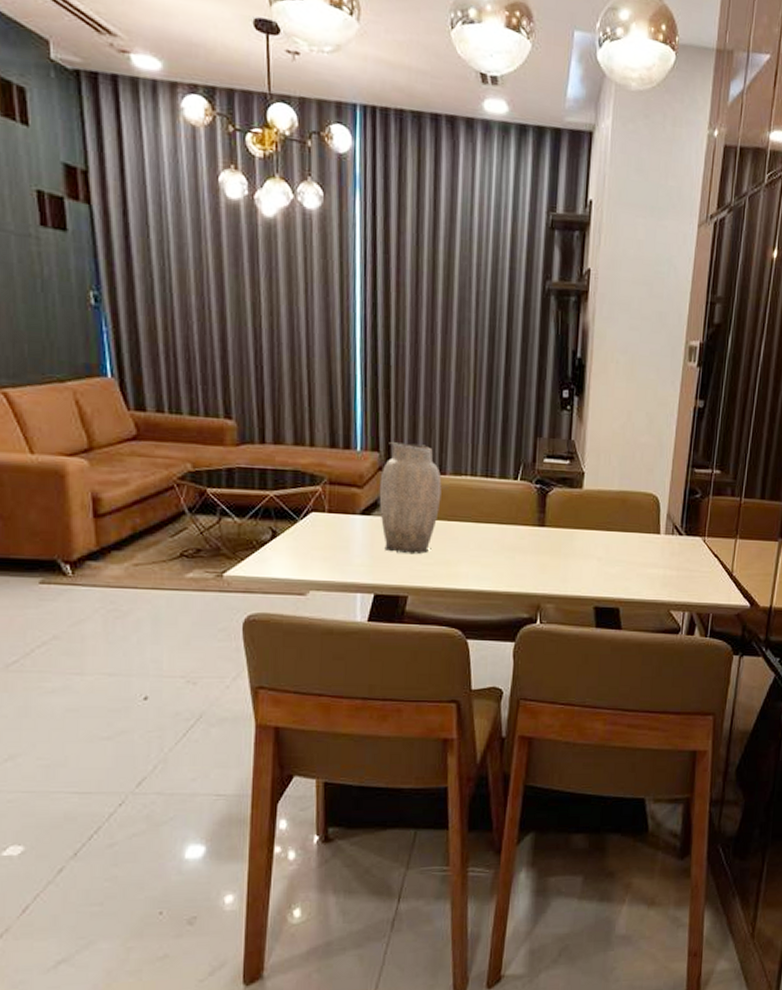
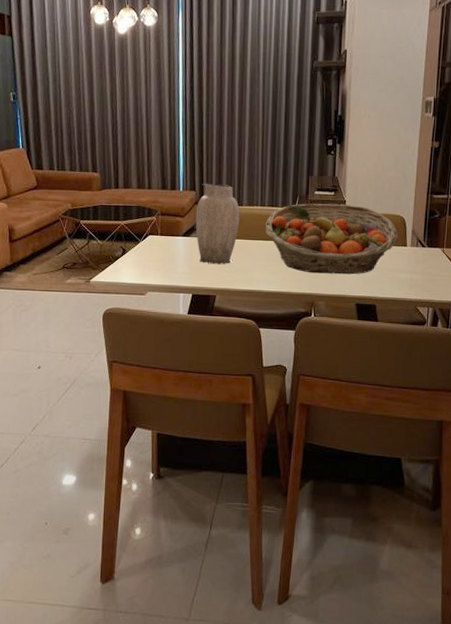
fruit basket: none [476,474,649,570] -> present [265,203,398,275]

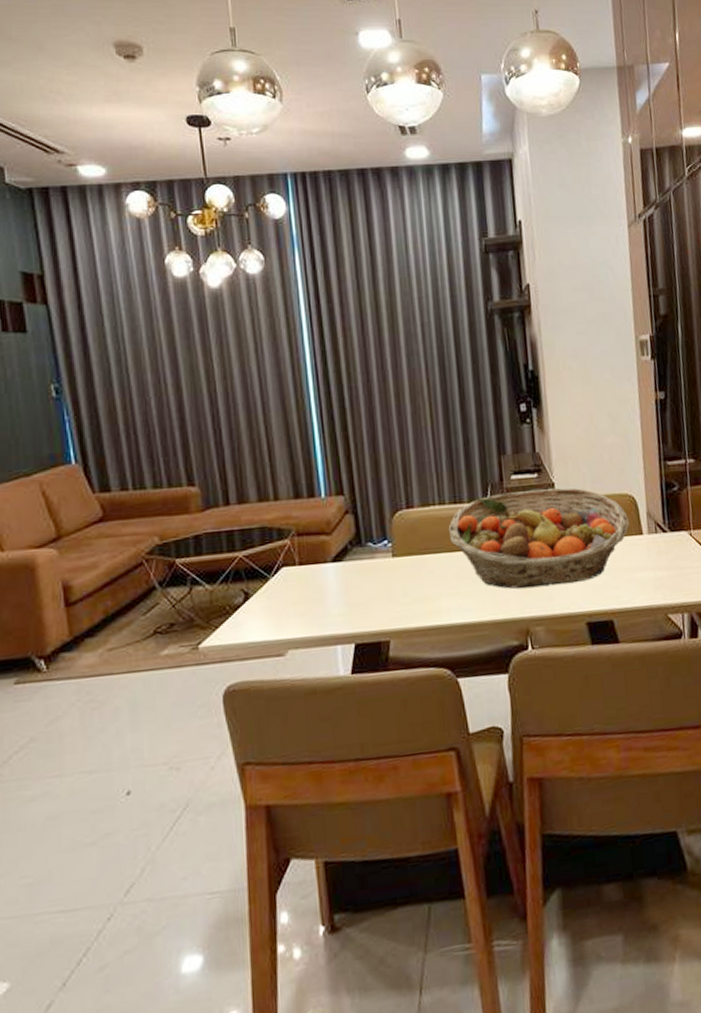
vase: present [195,183,240,265] -> none [347,481,412,597]

